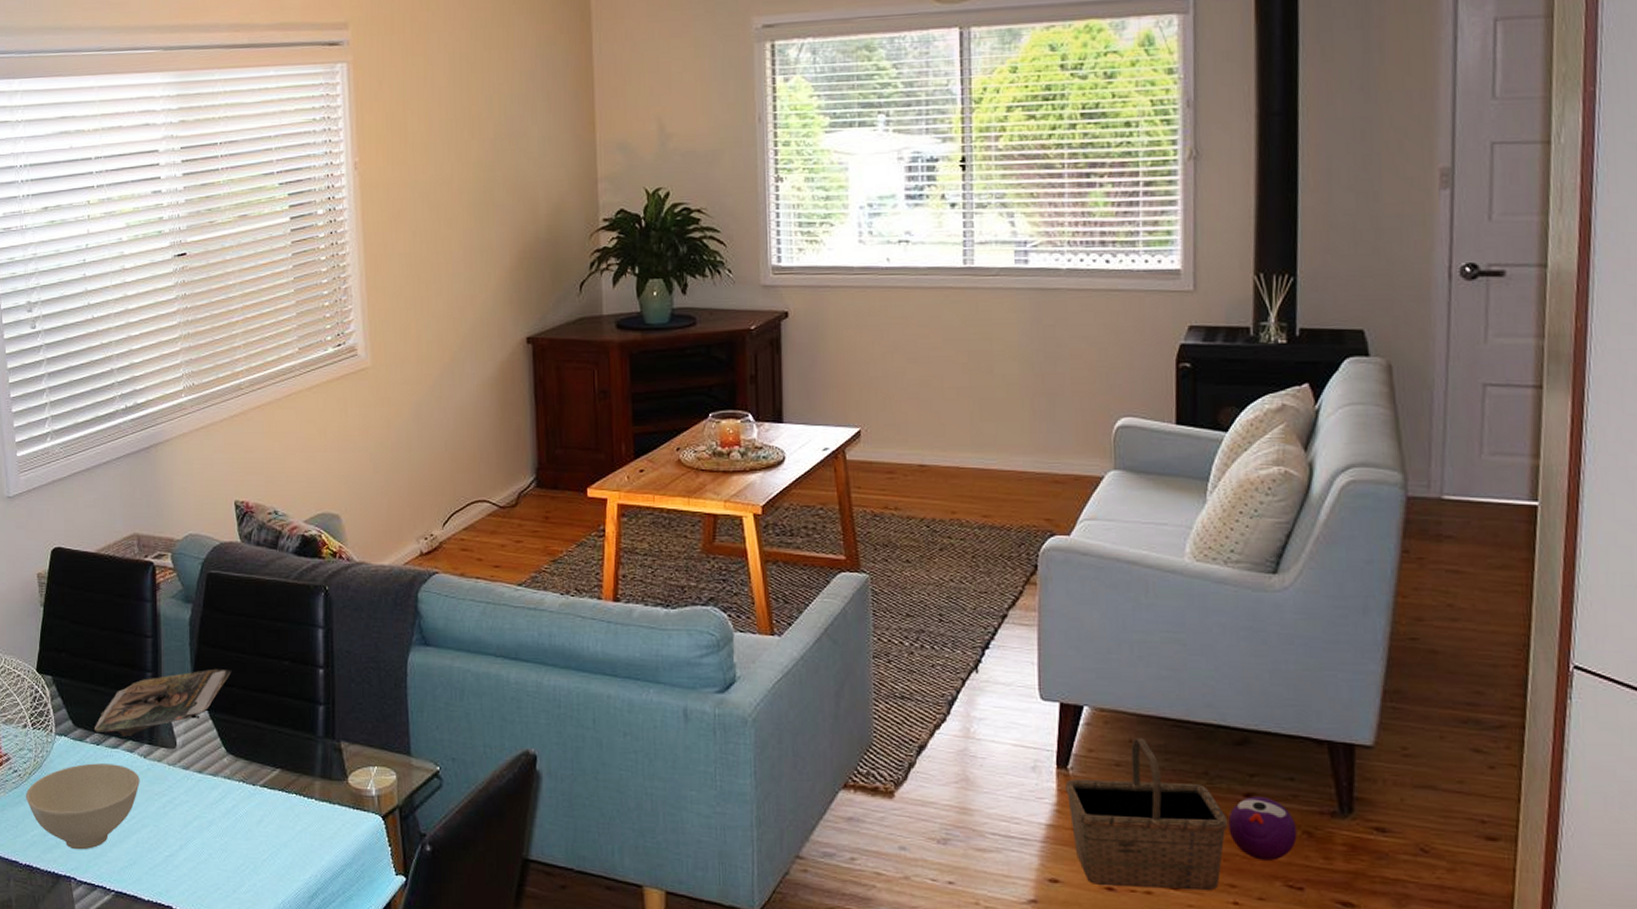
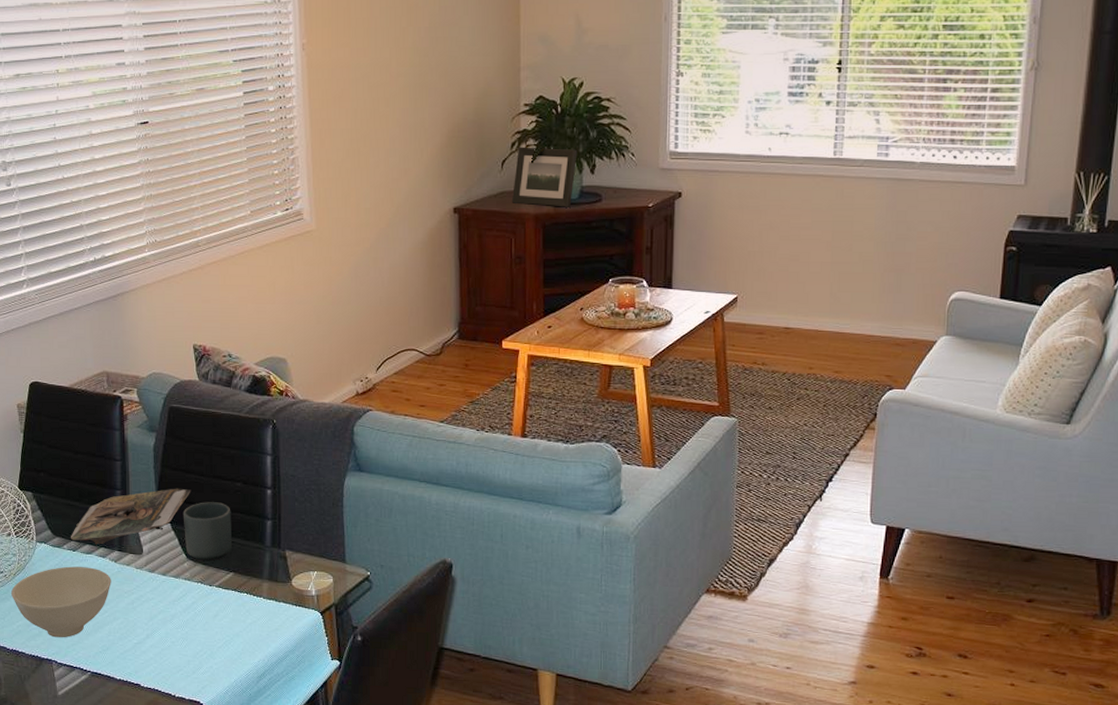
mug: none [222,684,279,755] -> present [183,502,233,561]
picture frame: none [592,266,666,333] -> present [511,147,578,207]
basket: present [1065,738,1228,891] -> none [885,555,1012,675]
toy ball: present [1228,796,1297,861] -> none [1012,601,1066,652]

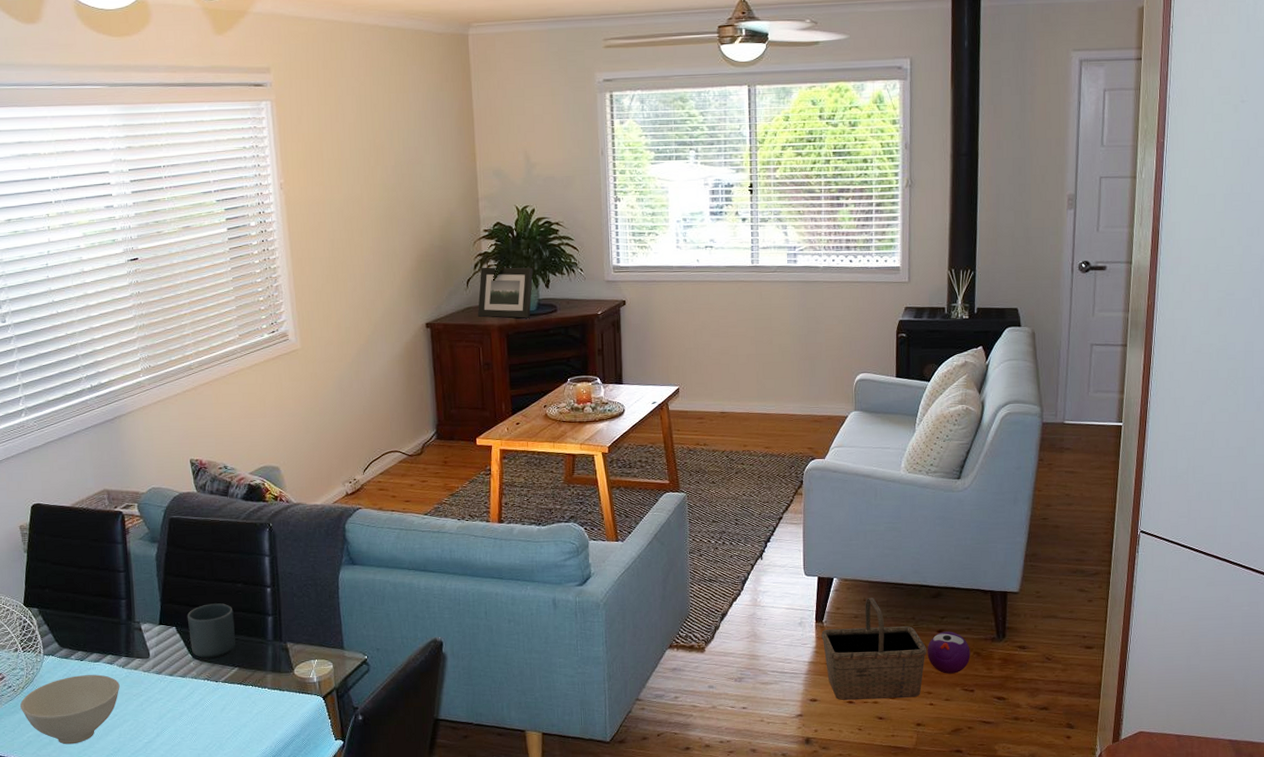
magazine: present [70,488,191,545] -> none [77,593,194,653]
basket: none [885,555,1012,675] -> present [821,598,927,700]
toy ball: none [1012,601,1066,652] -> present [927,631,971,674]

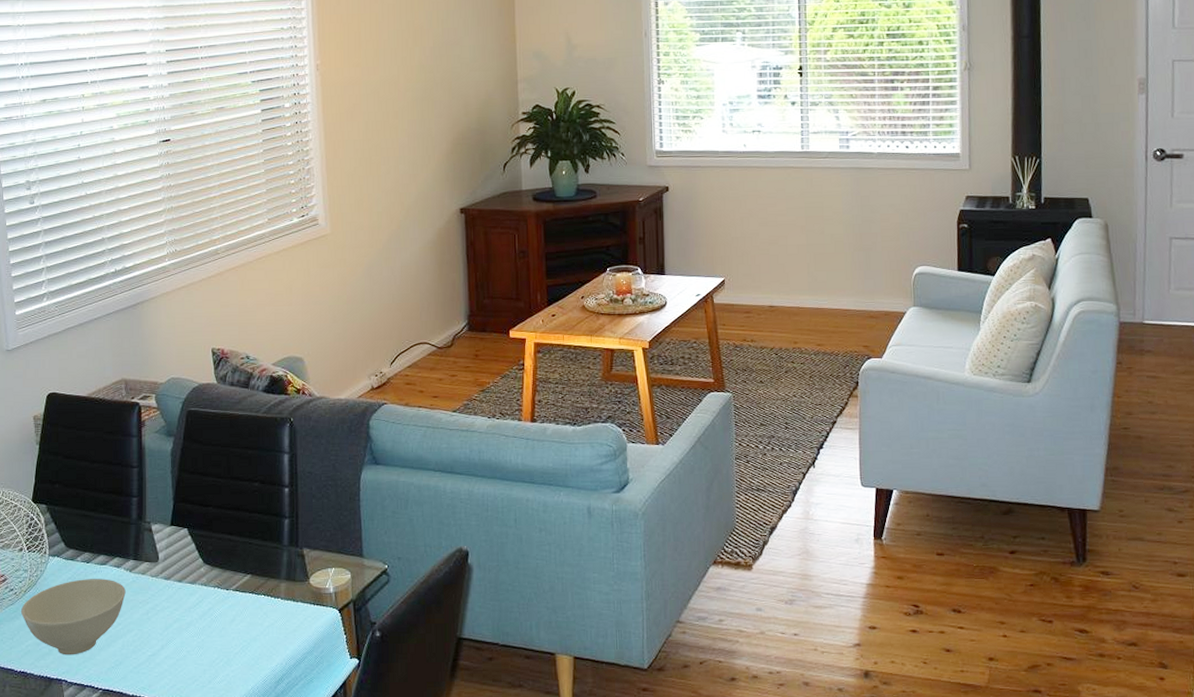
mug: present [187,603,236,659] -> none [200,503,250,564]
picture frame: present [477,267,534,319] -> none [513,151,573,204]
basket: present [821,598,927,700] -> none [880,513,999,628]
toy ball: present [927,631,971,674] -> none [998,552,1047,602]

